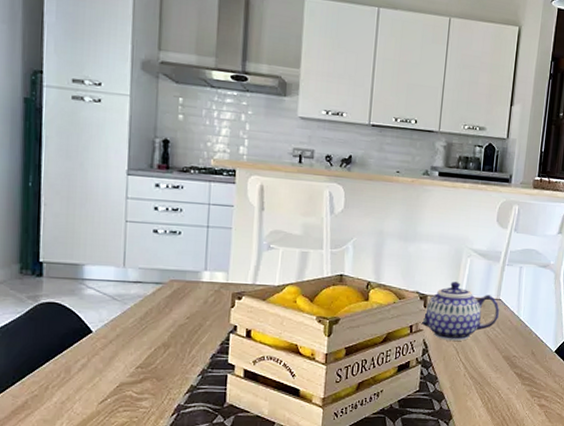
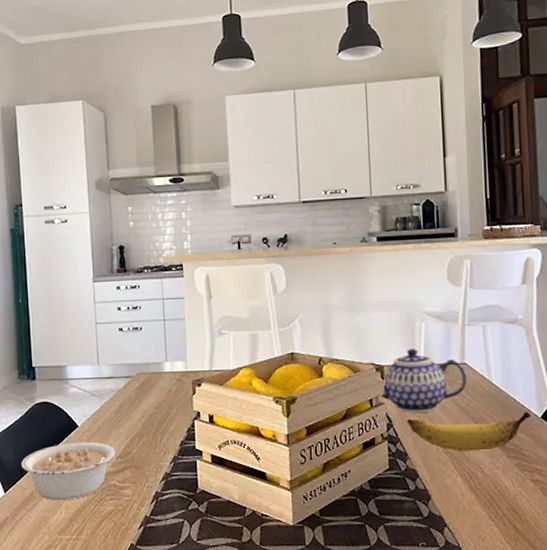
legume: none [15,348,135,411] -> present [21,441,115,501]
banana: none [441,345,547,378] -> present [407,411,531,451]

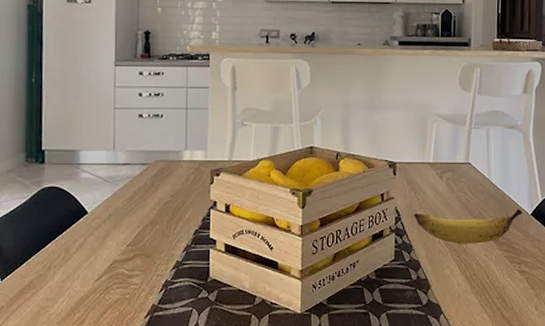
legume: present [21,441,115,501] -> none [22,229,126,289]
teapot: present [366,349,467,413] -> none [380,148,469,207]

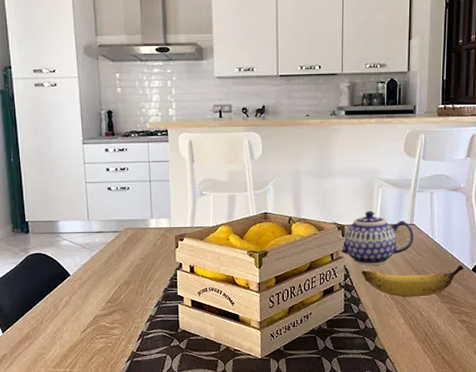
teapot: none [380,148,469,207] -> present [329,211,414,265]

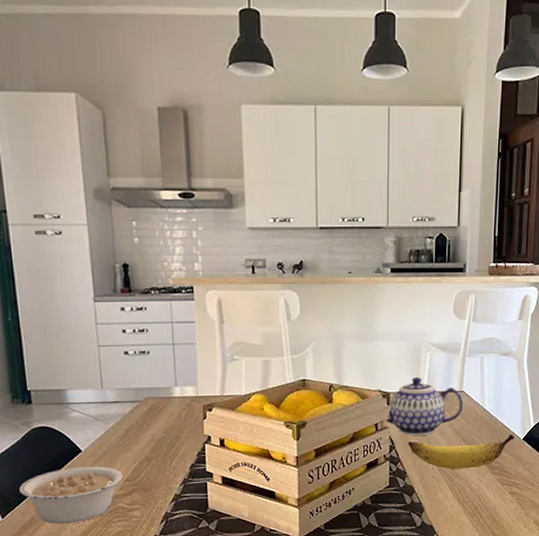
legume: none [17,288,105,340] -> present [19,466,122,524]

